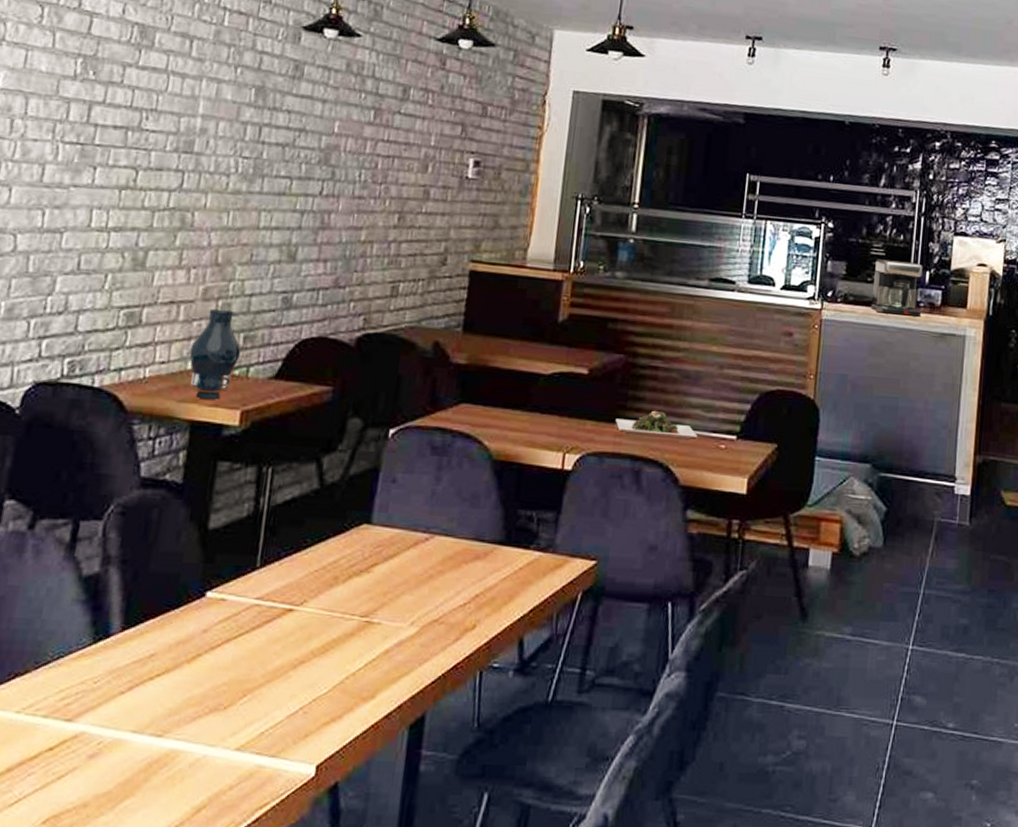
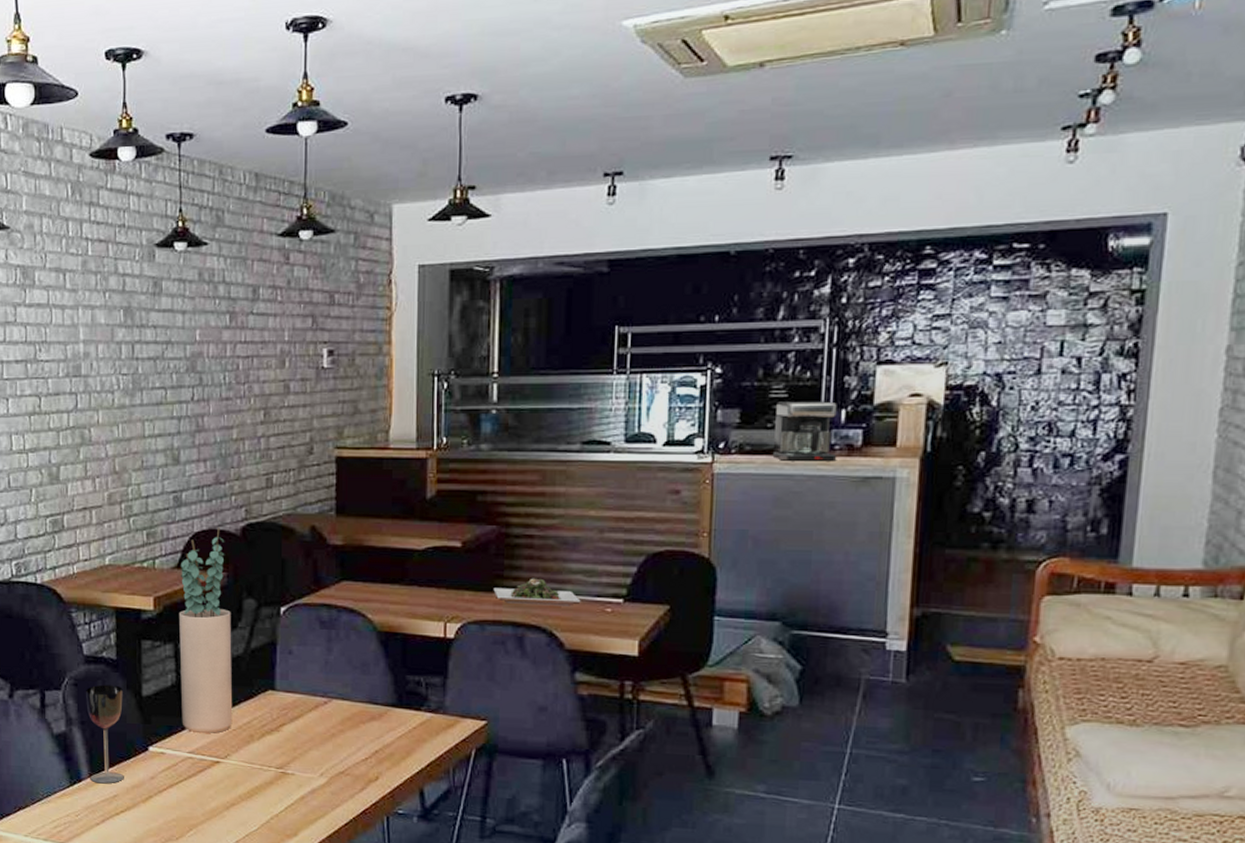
wineglass: none [122,514,185,640] -> present [86,684,124,784]
vase: present [189,308,241,399] -> none [105,511,145,588]
vase: none [253,335,336,576] -> present [178,527,233,734]

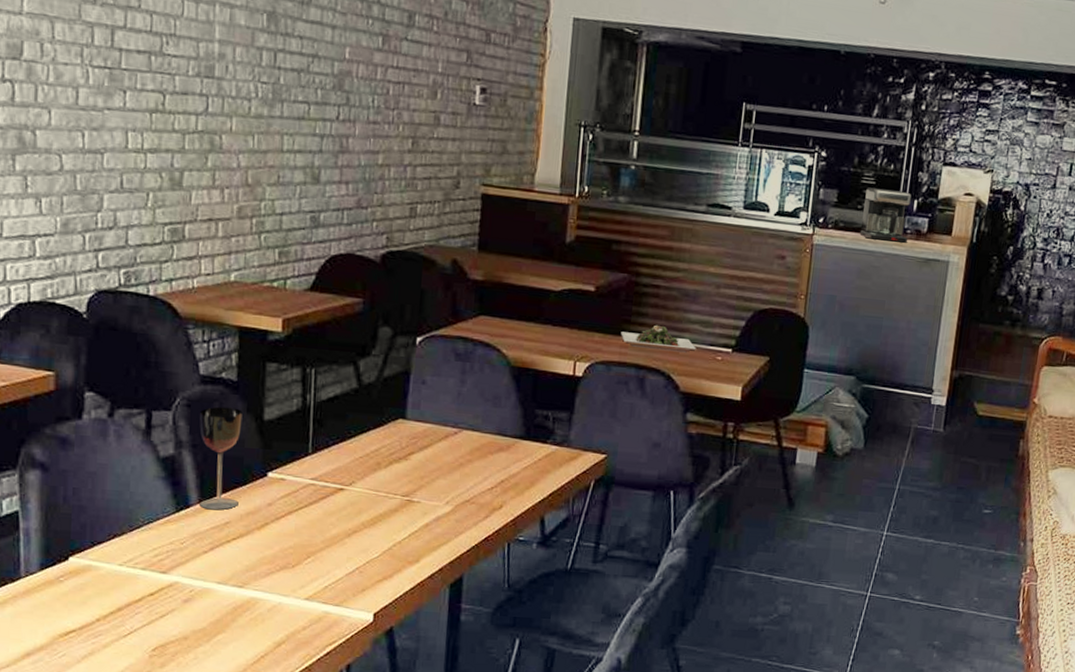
vase: present [178,527,233,734] -> none [305,251,365,461]

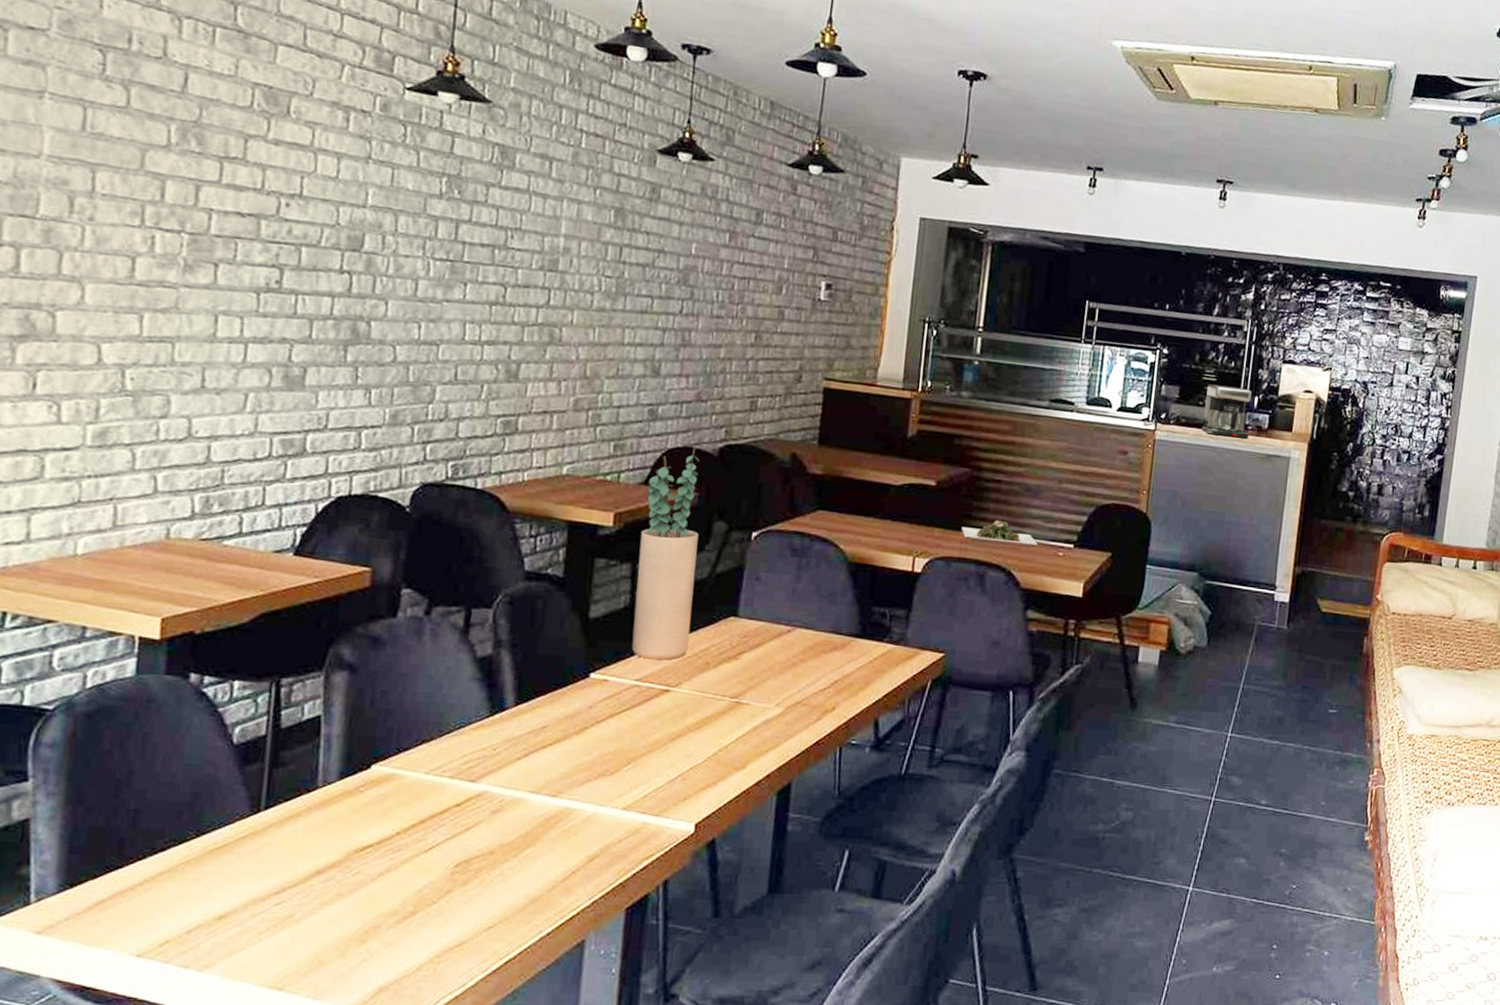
wineglass: present [199,406,243,510] -> none [515,604,567,714]
vase: none [305,251,365,461] -> present [631,445,700,661]

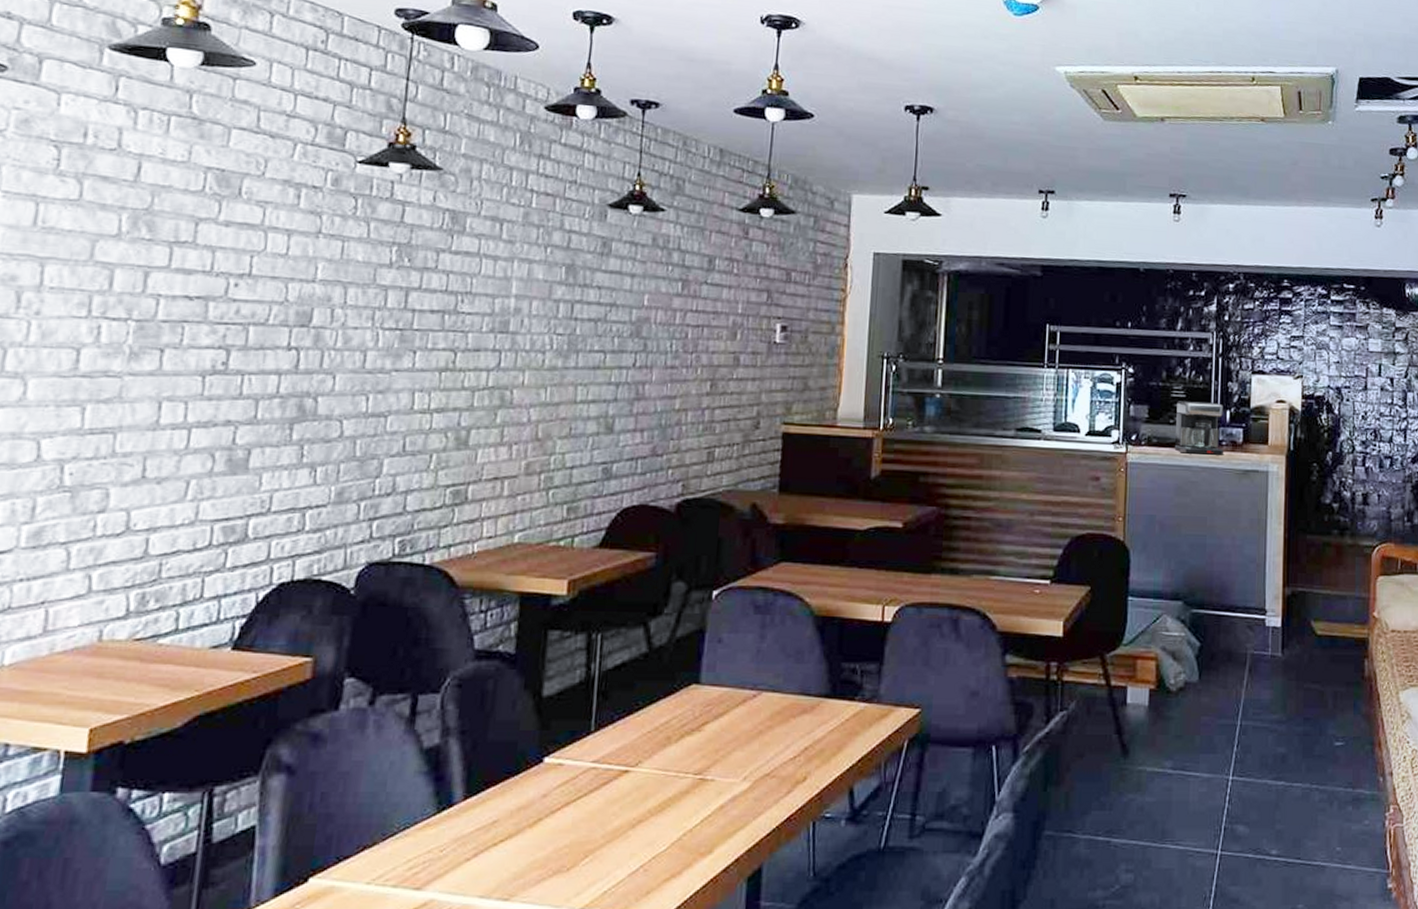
vase: present [631,445,700,661] -> none [587,502,657,739]
salad: present [961,520,1038,549] -> none [931,559,1012,588]

